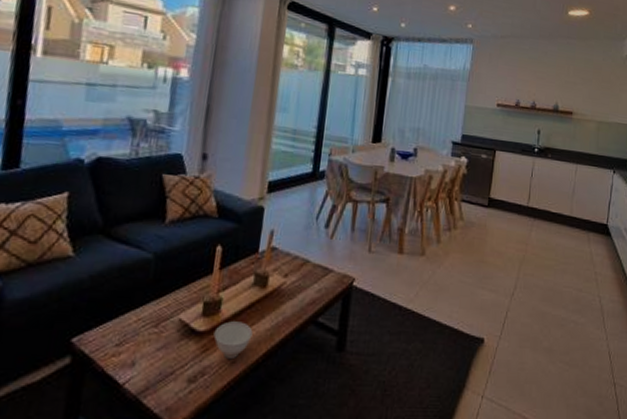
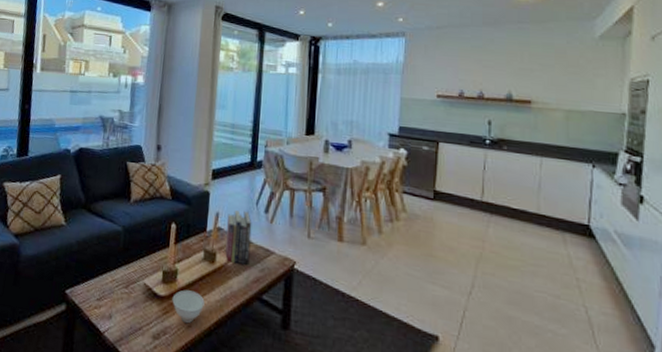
books: none [279,227,311,287] -> present [225,210,252,266]

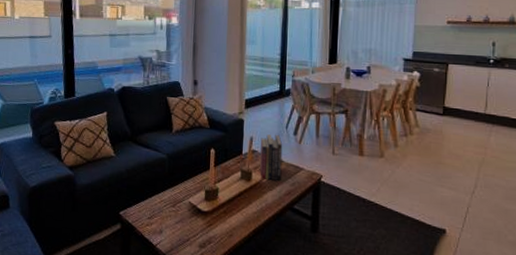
bowl: present [172,290,205,324] -> none [215,205,243,233]

